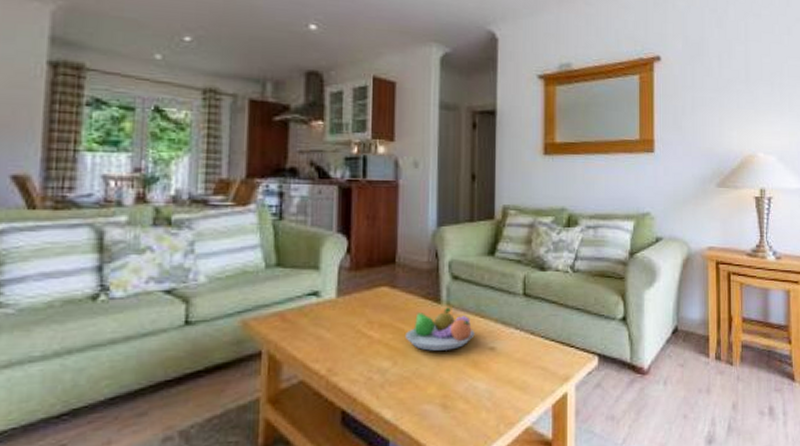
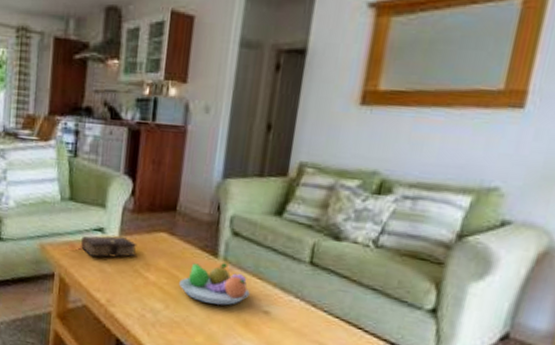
book: none [290,298,358,325] -> present [78,235,137,258]

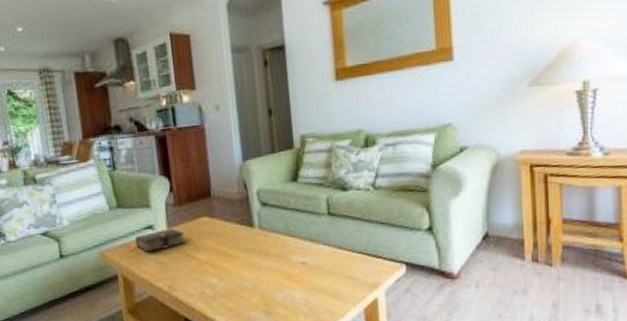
fruit bowl: present [178,263,250,305] -> none [226,230,287,268]

